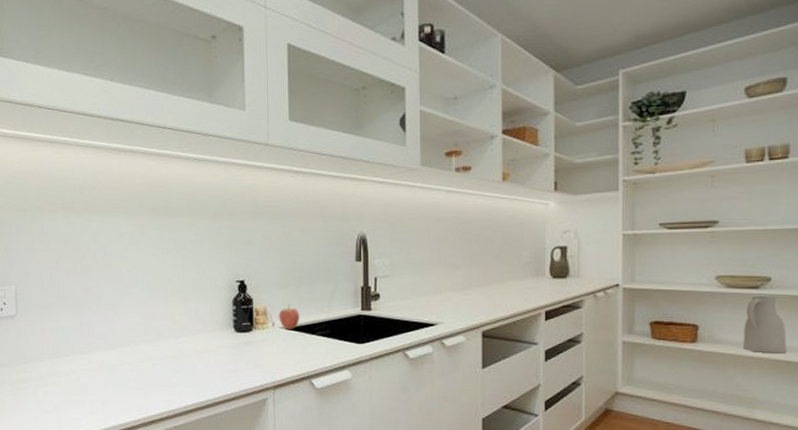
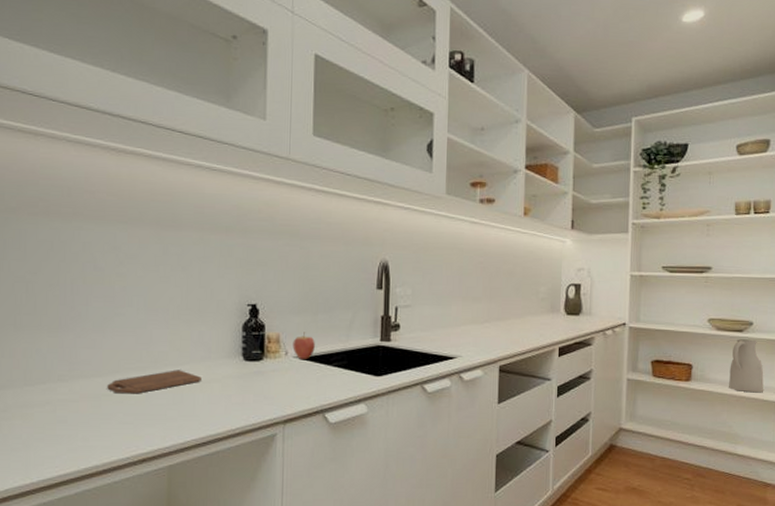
cutting board: none [120,342,199,364] -> present [107,370,201,394]

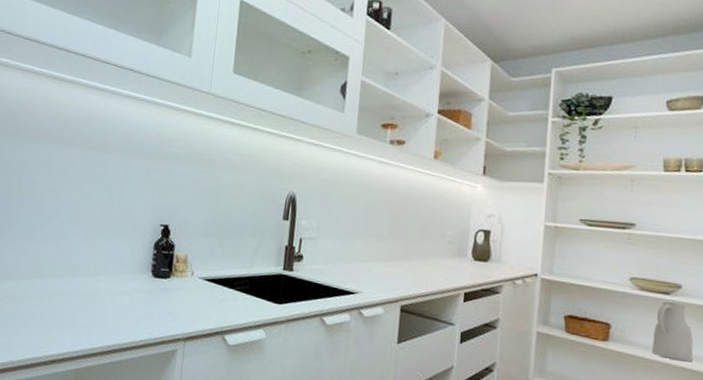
cutting board: present [107,370,201,394] -> none [29,279,113,299]
fruit: present [293,332,315,359] -> none [199,255,220,281]

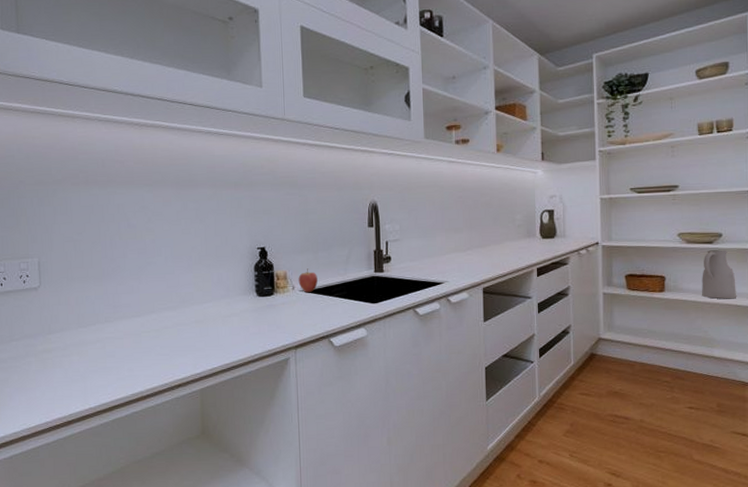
fruit: none [199,255,220,281] -> present [298,268,318,292]

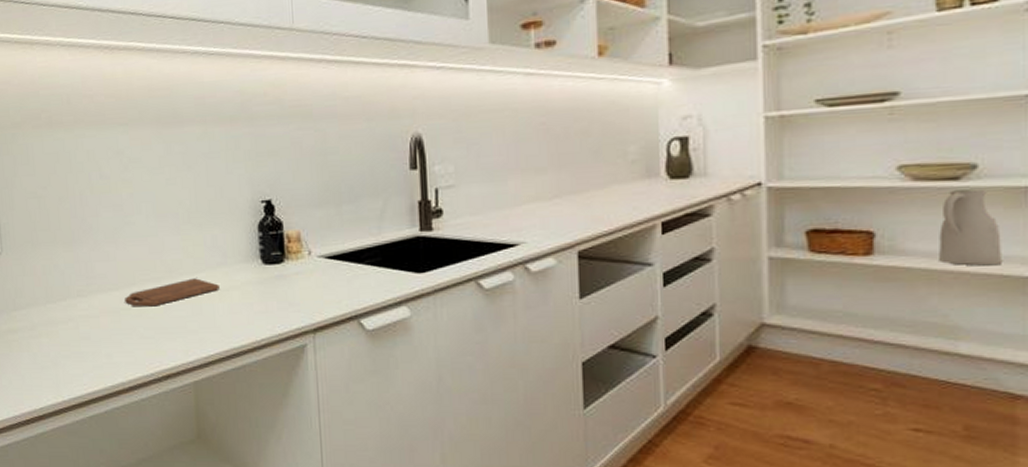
cutting board: none [145,307,223,330] -> present [125,278,219,307]
fruit: present [298,268,318,292] -> none [316,227,342,258]

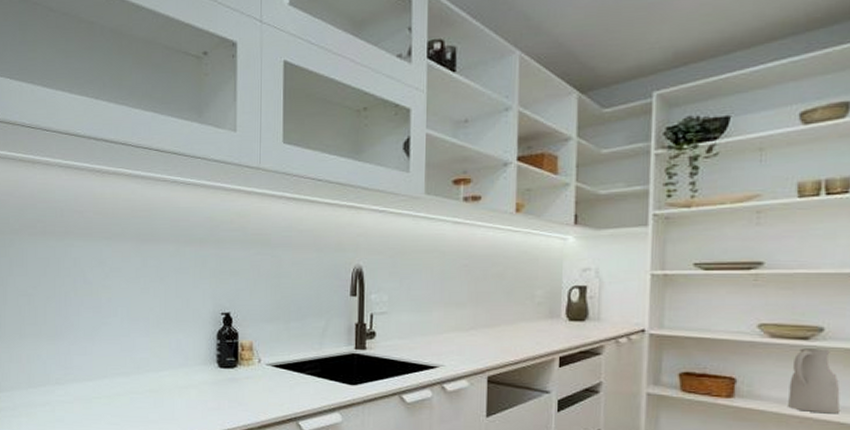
cutting board: present [125,278,219,307] -> none [97,375,180,397]

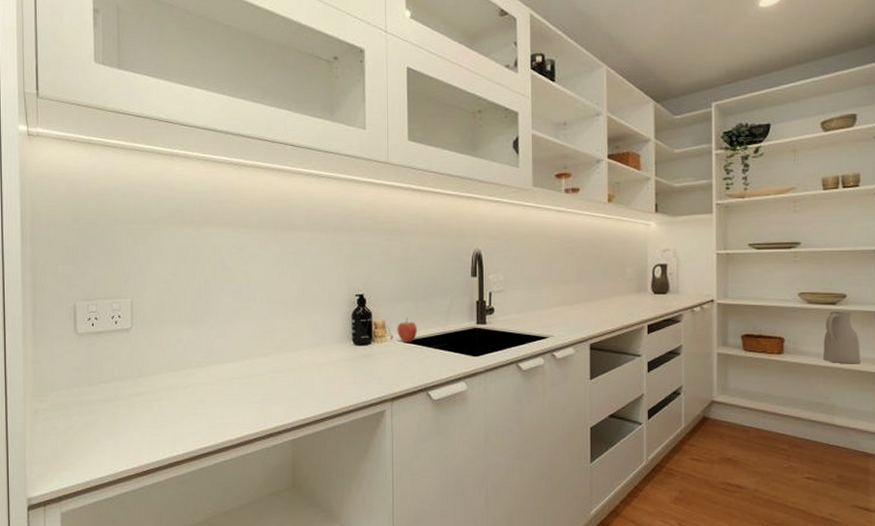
fruit: none [265,340,288,367] -> present [397,318,417,342]

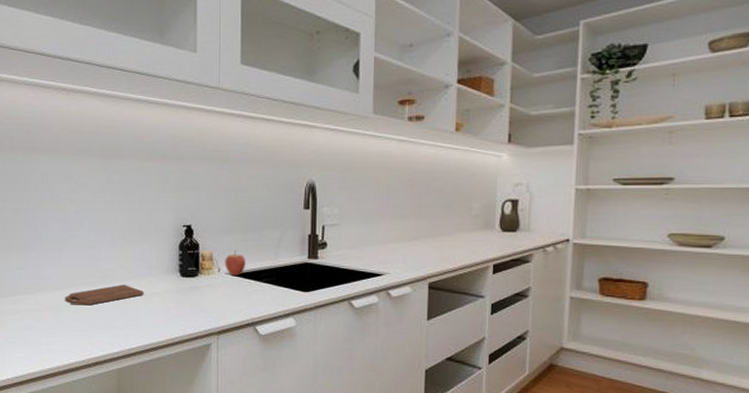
cutting board: none [238,355,318,377] -> present [65,284,144,306]
ceramic pitcher: present [823,311,860,364] -> none [692,255,737,314]

